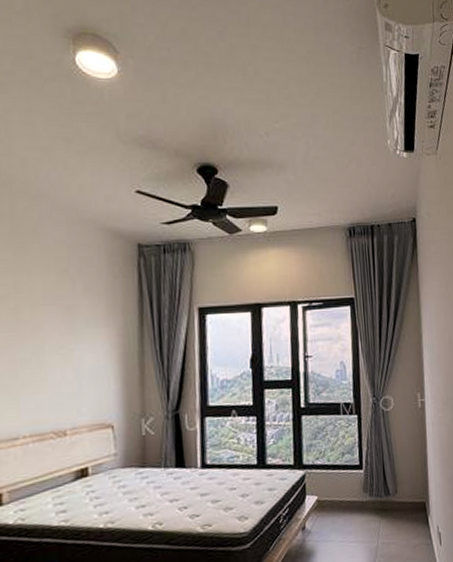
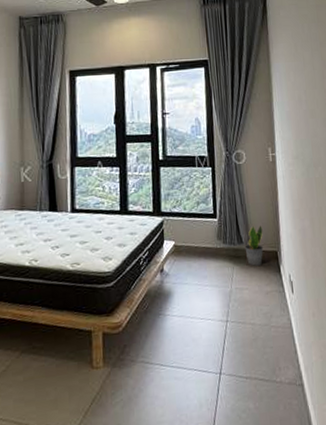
potted plant: none [392,475,411,519] -> present [244,225,263,266]

